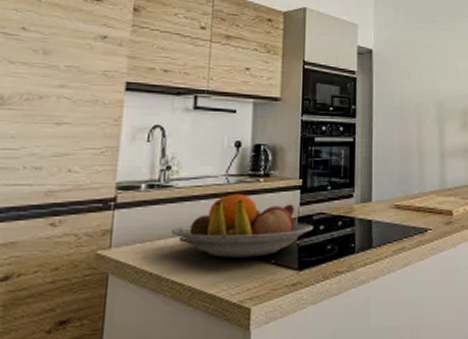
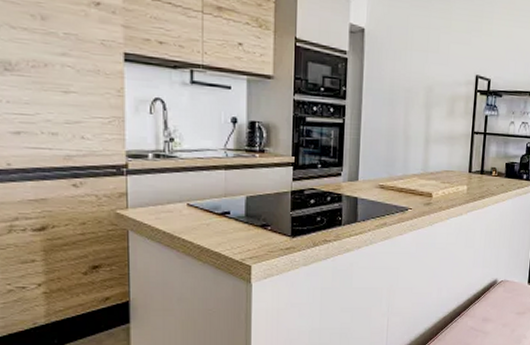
fruit bowl: present [171,193,313,258] -> none [179,166,305,224]

